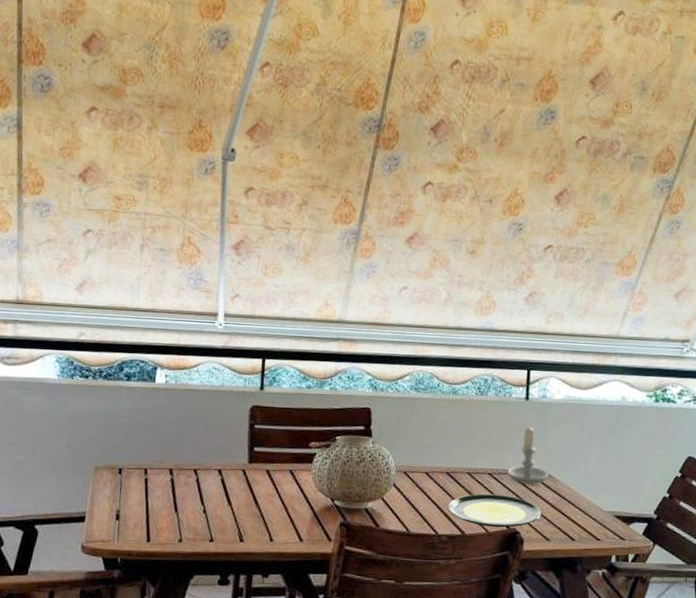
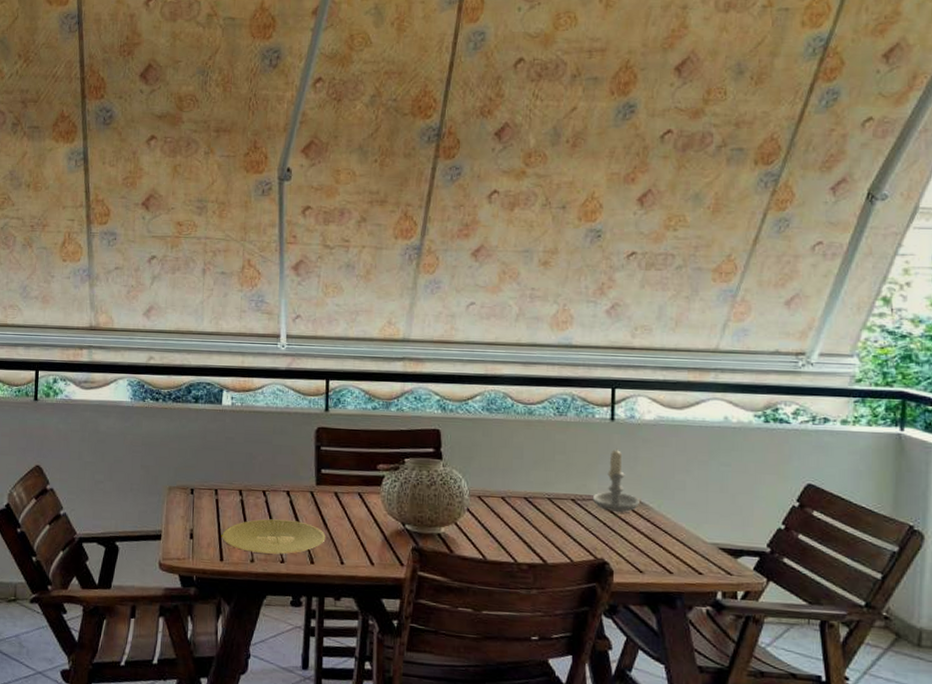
plate: none [150,498,256,533] -> present [222,519,326,554]
plate: present [447,493,542,528] -> none [527,520,634,558]

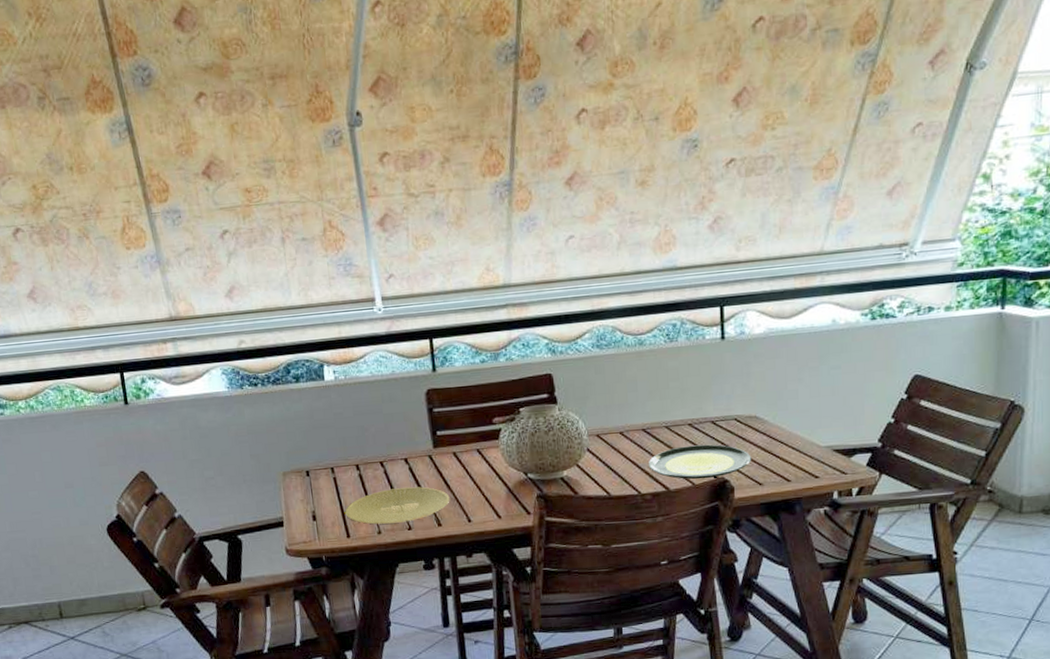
plate: none [527,520,634,558] -> present [648,444,752,479]
candle: present [592,448,640,512] -> none [708,367,755,430]

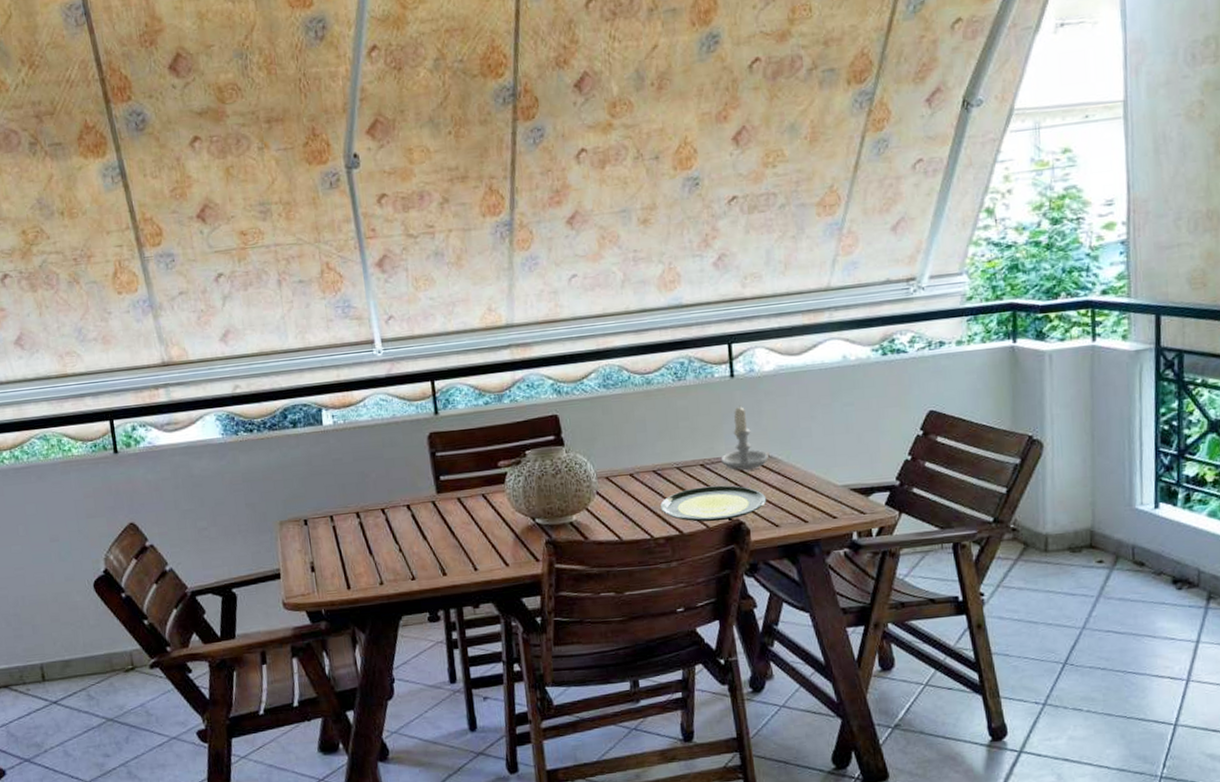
plate: present [345,486,450,524] -> none [345,534,455,575]
candle: none [708,367,755,430] -> present [720,405,769,470]

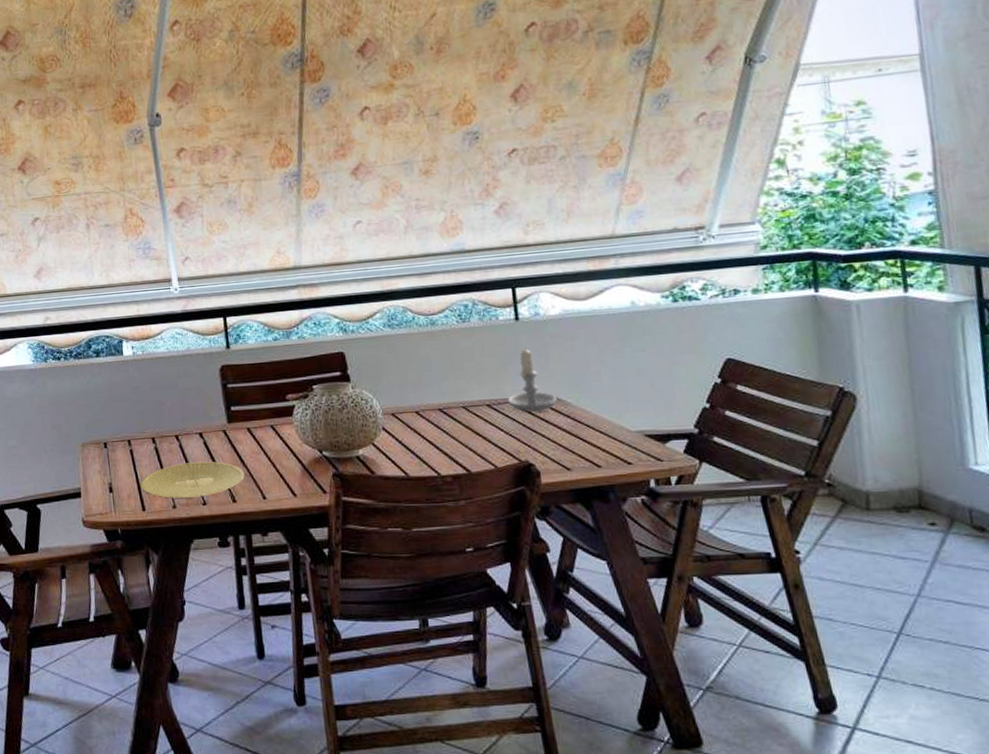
plate: none [345,534,455,575] -> present [141,461,245,498]
plate: present [660,485,767,522] -> none [446,426,557,462]

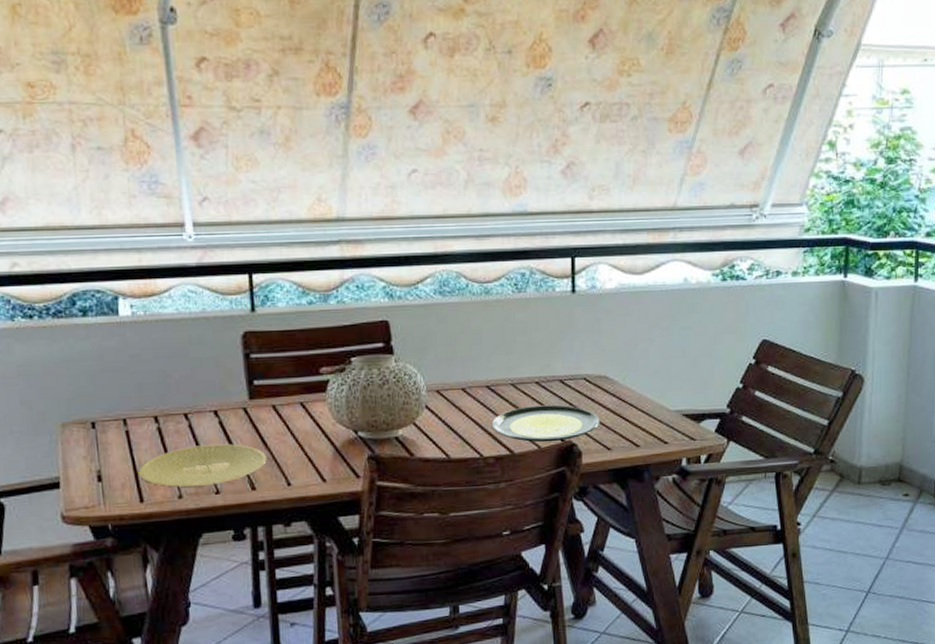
plate: none [446,426,557,462] -> present [491,404,600,442]
candle: present [507,348,557,412] -> none [556,323,605,390]

